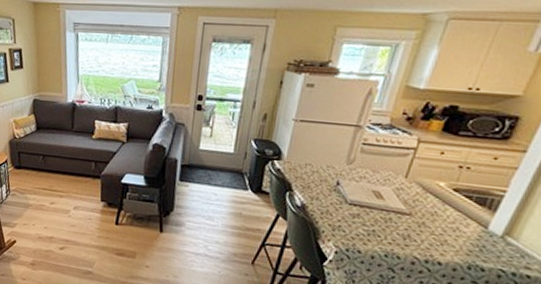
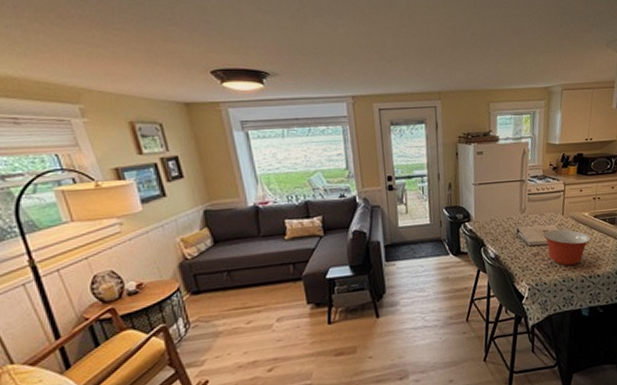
mixing bowl: none [370,191,440,242] -> present [542,229,591,266]

